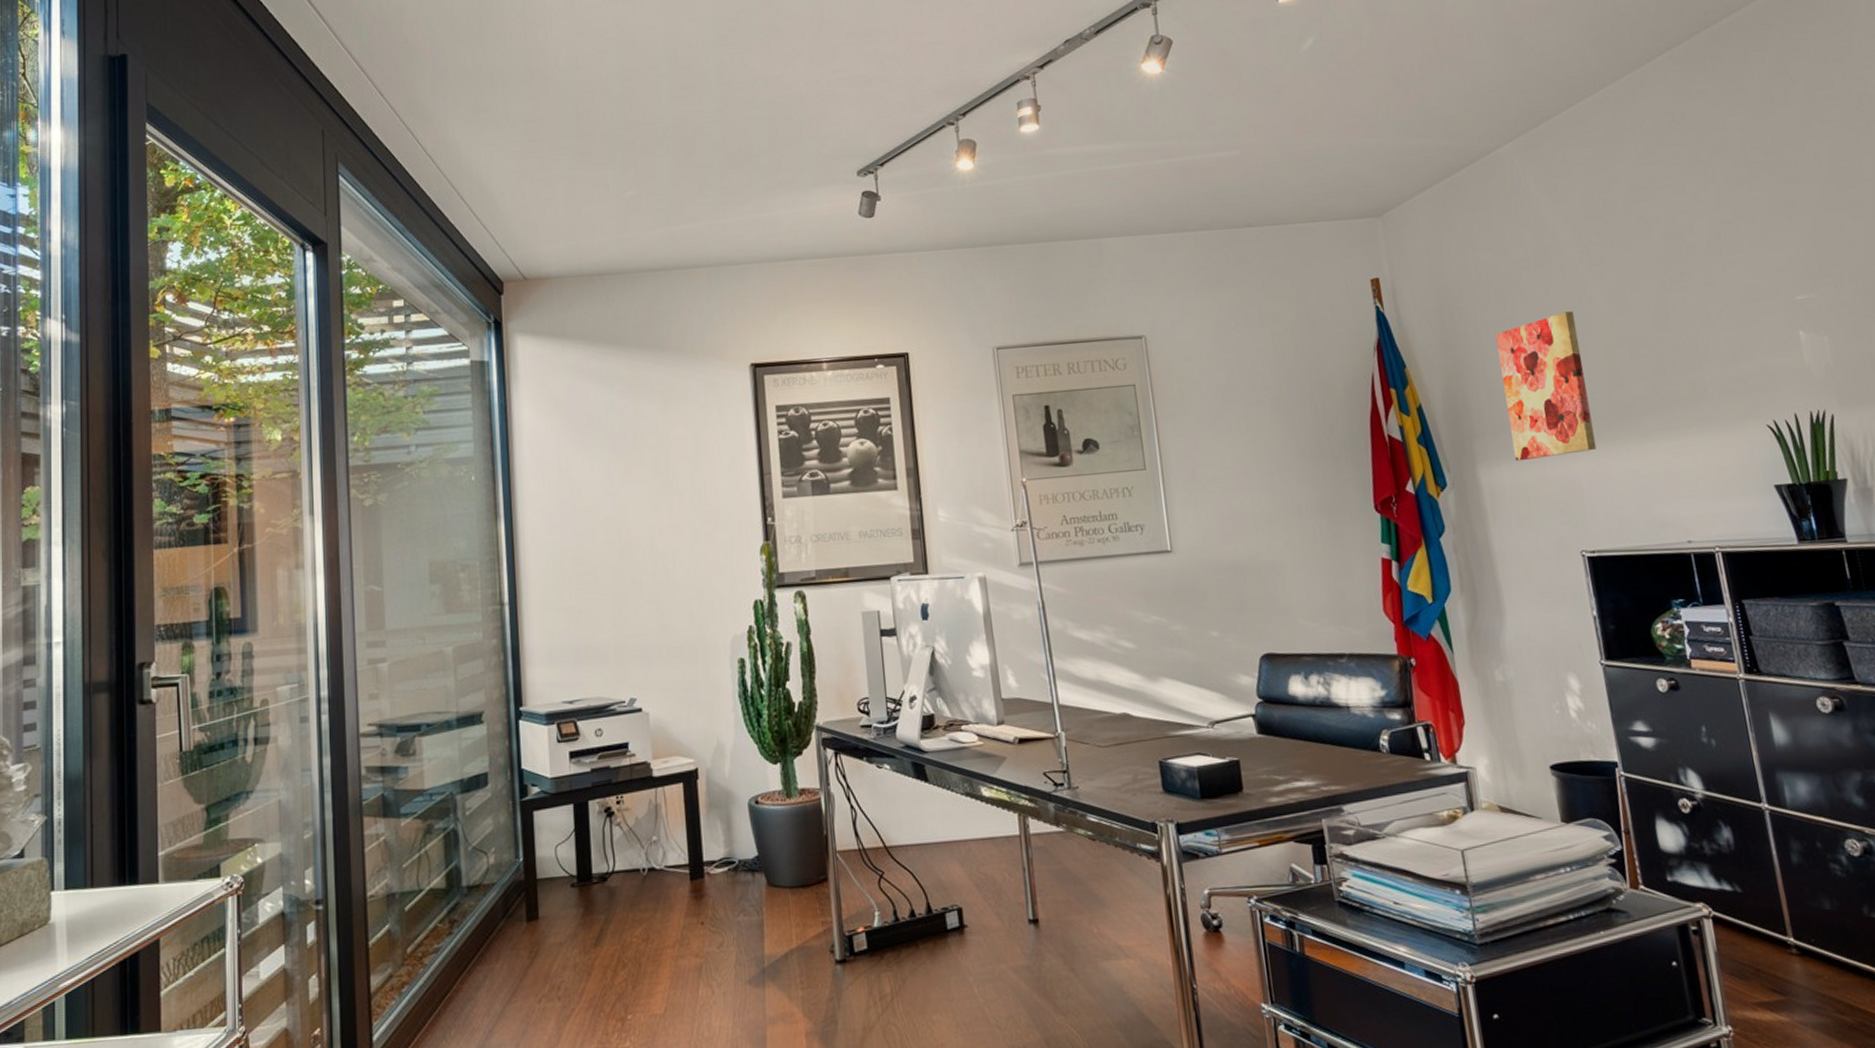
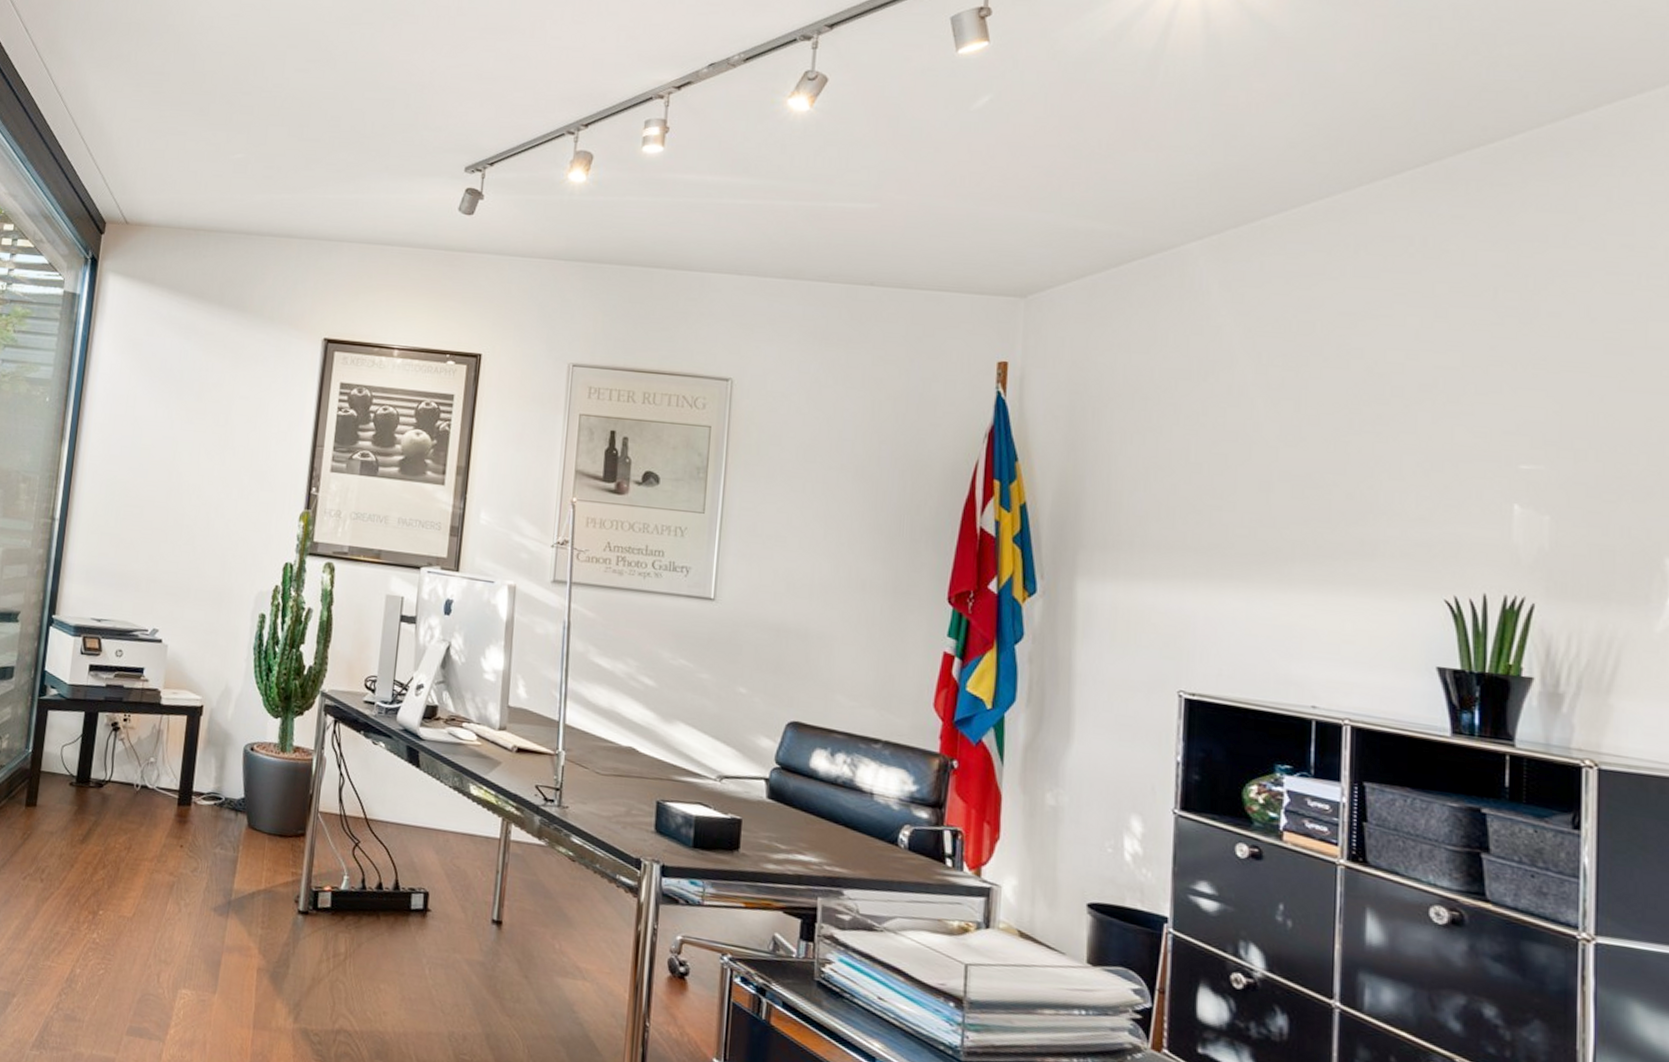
wall art: present [1495,311,1597,462] -> none [1123,434,1232,588]

